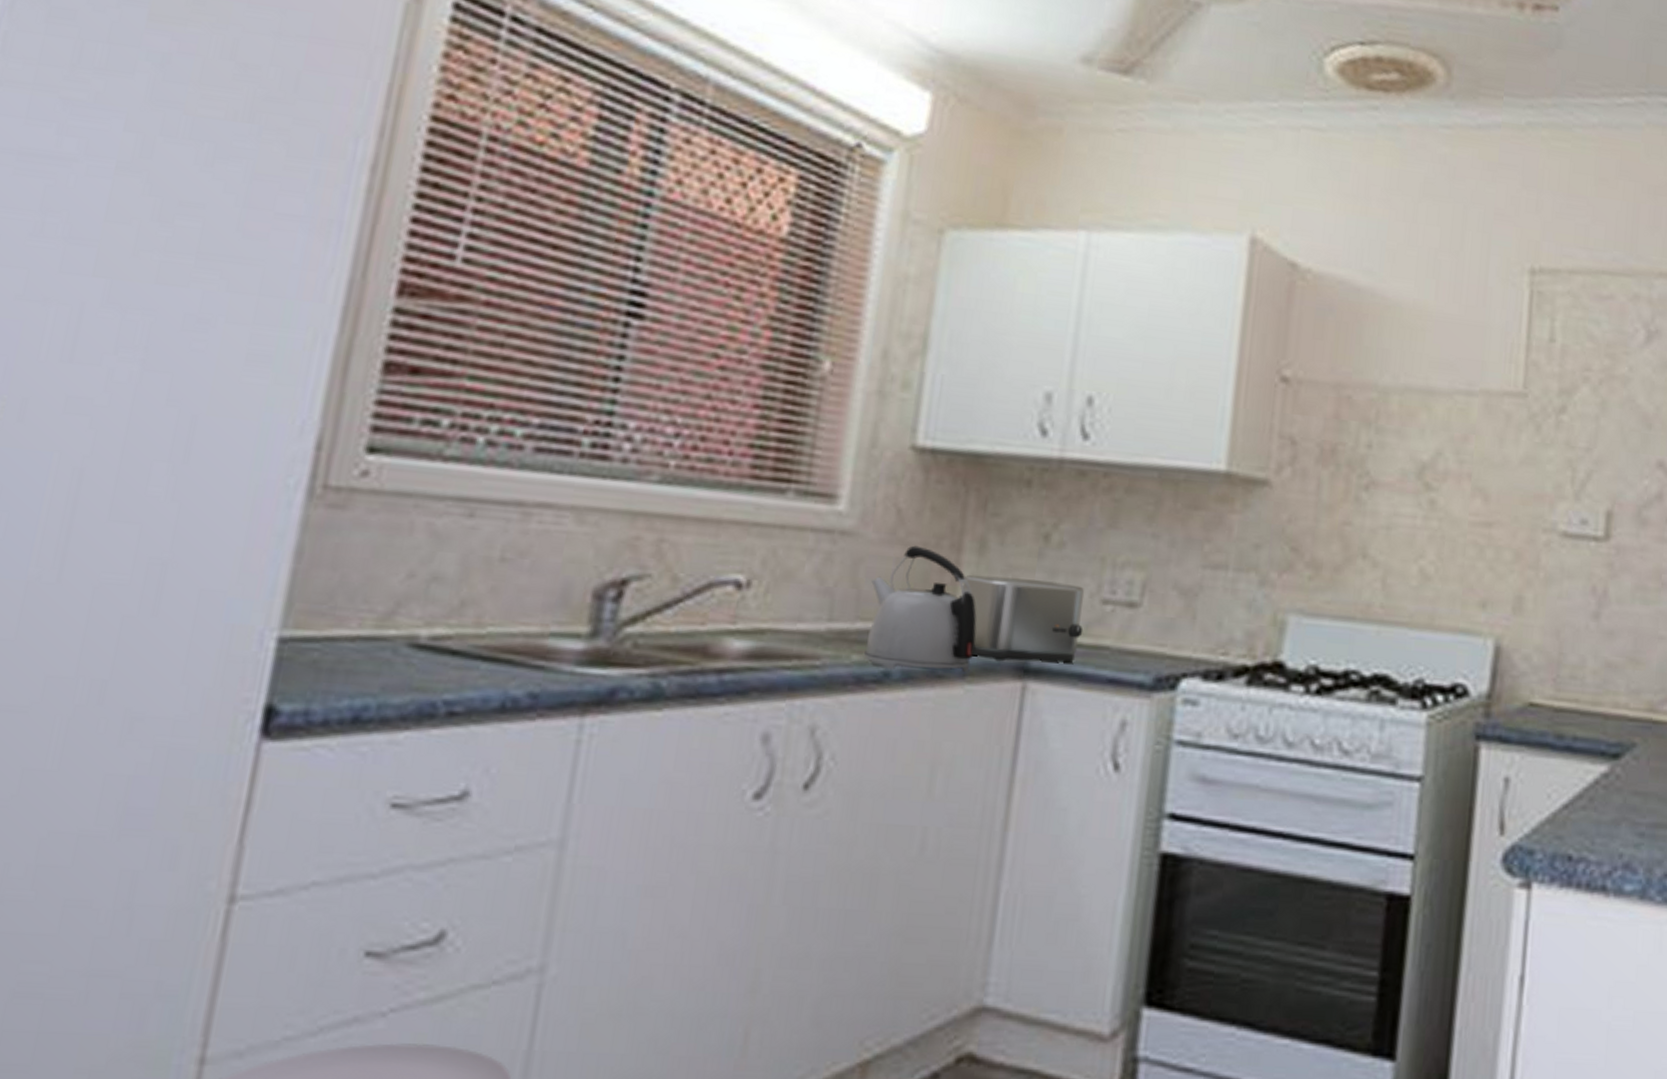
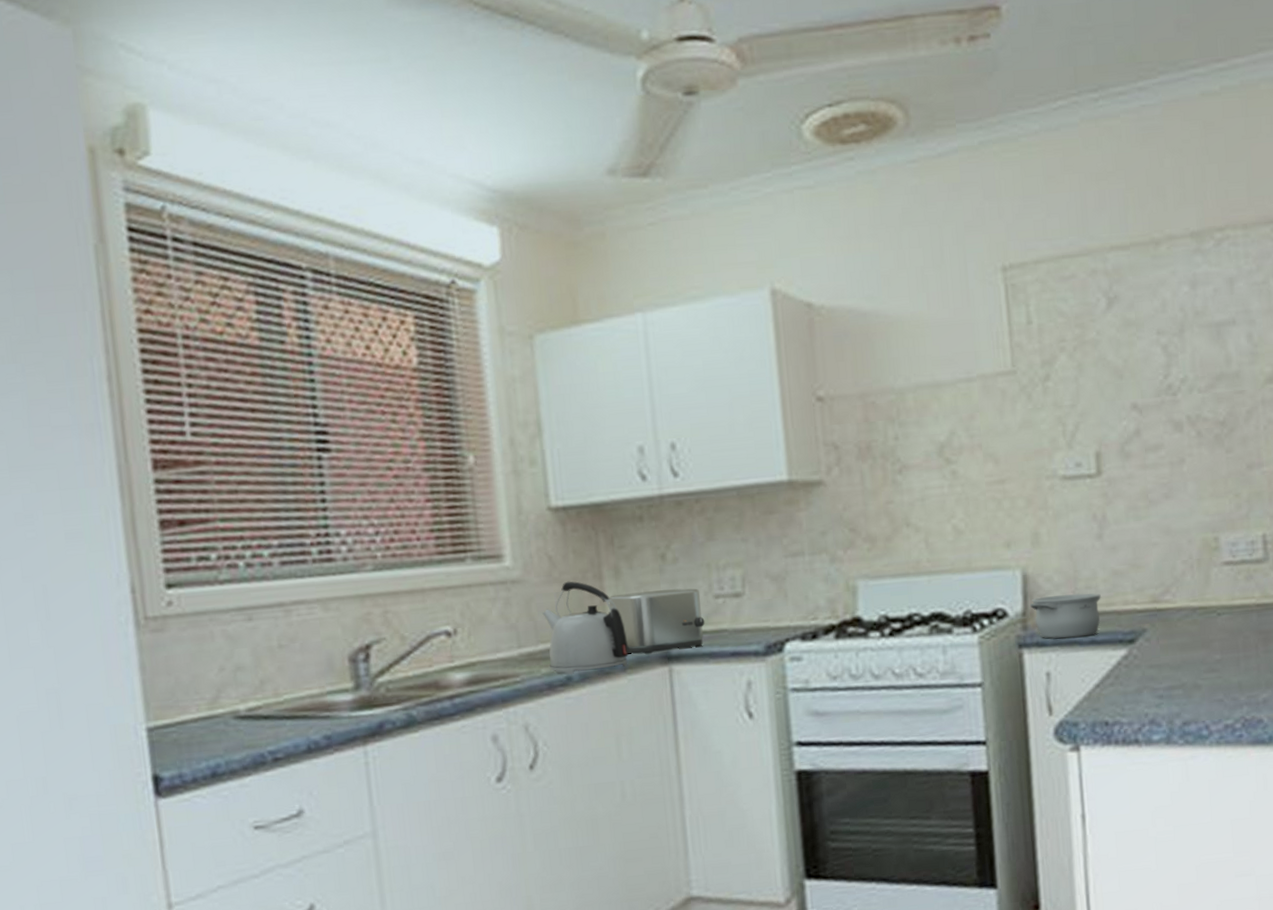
cooking pot: none [1497,678,1587,740] -> present [1029,593,1101,639]

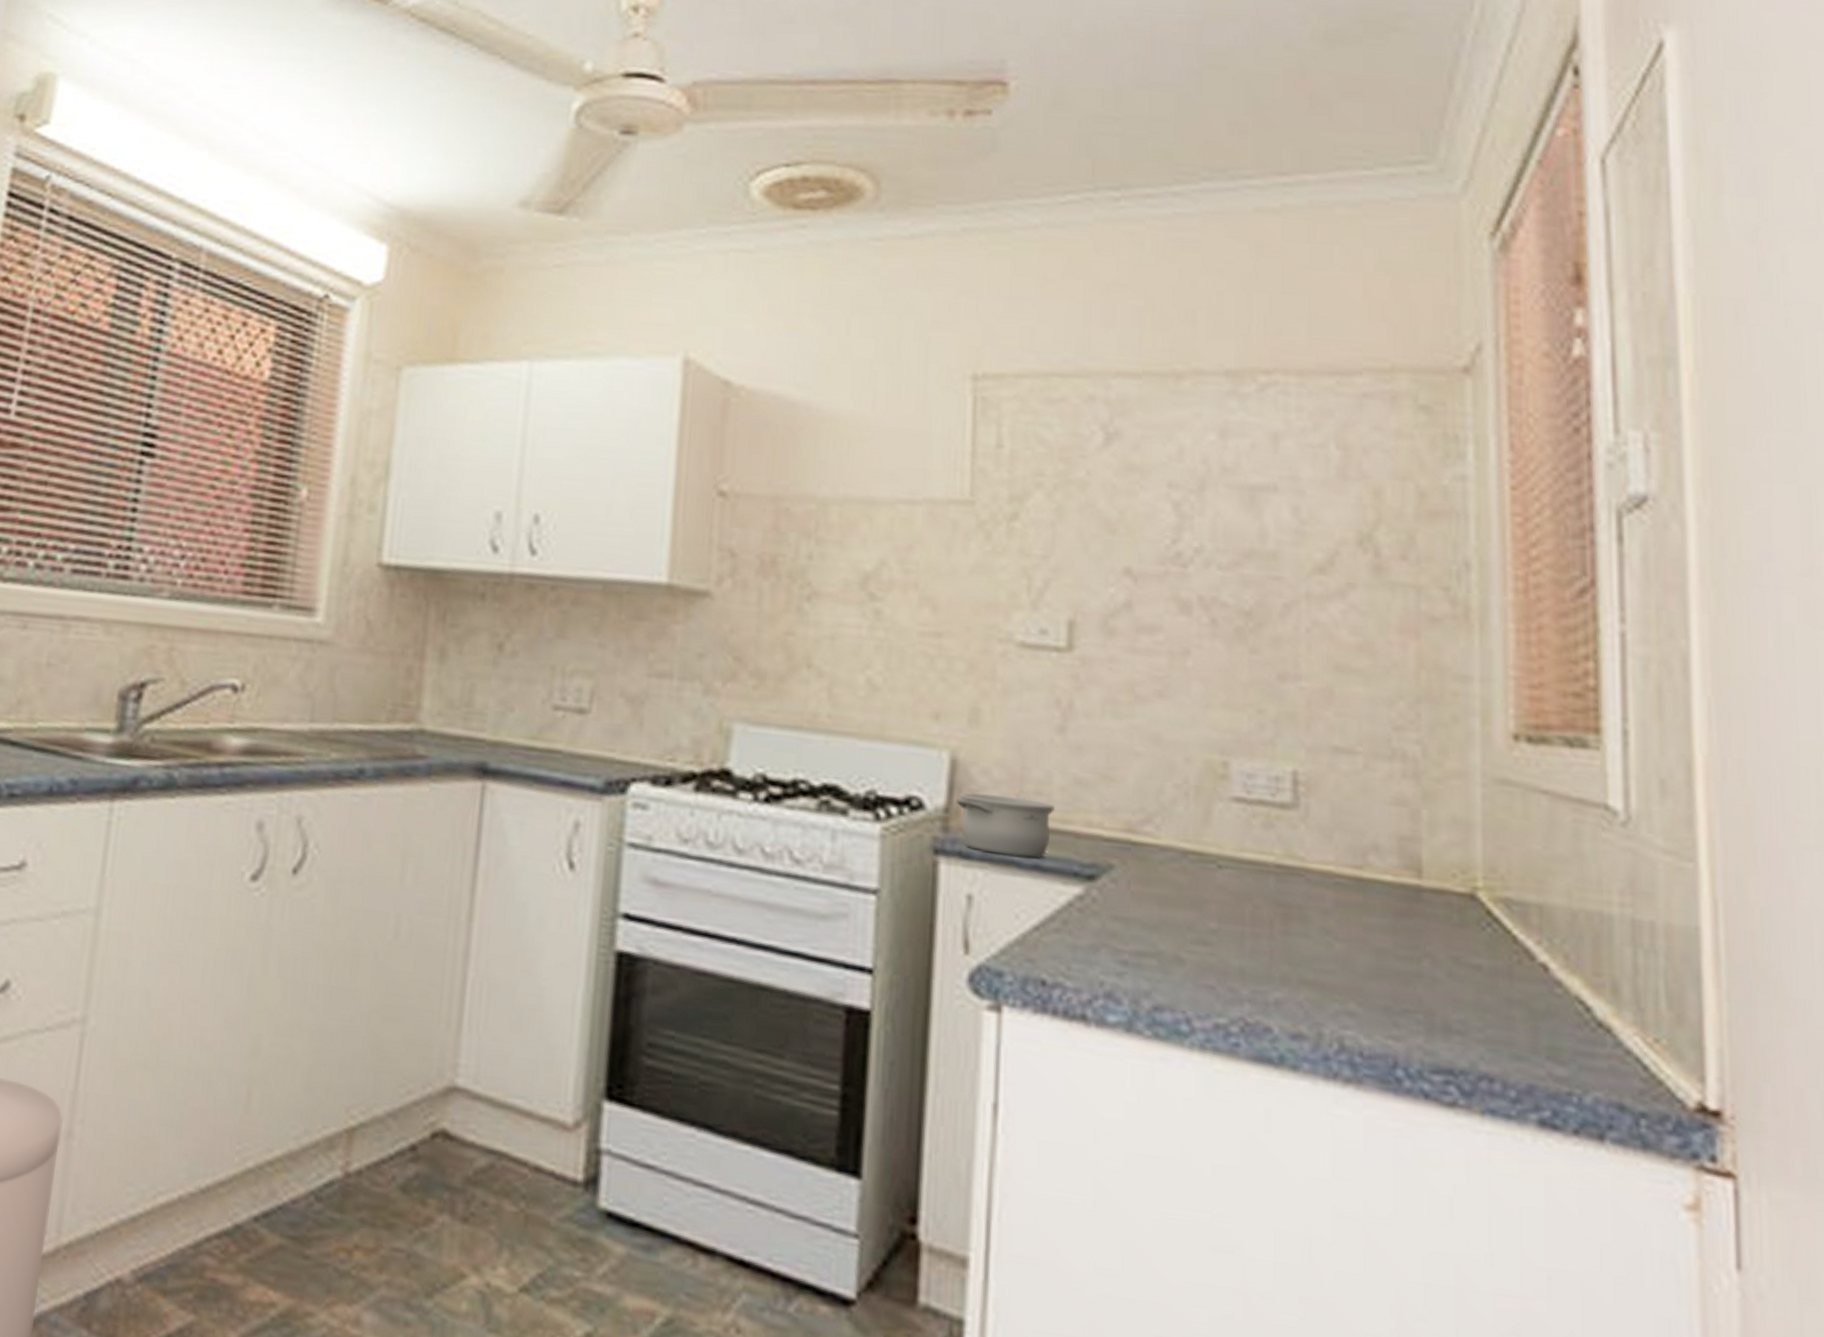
kettle: present [542,581,628,675] -> none [340,654,440,772]
toaster: present [609,588,705,655] -> none [426,681,537,765]

